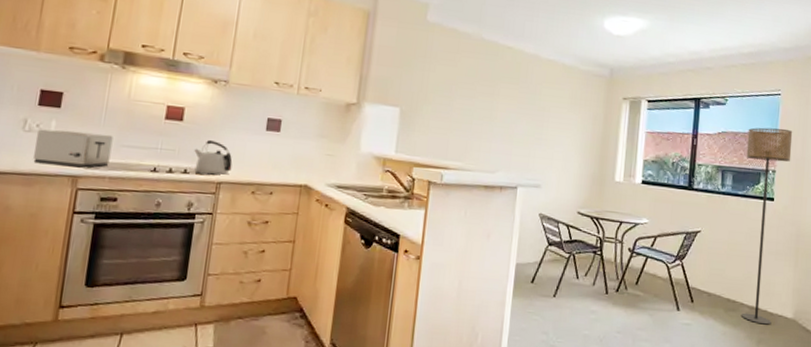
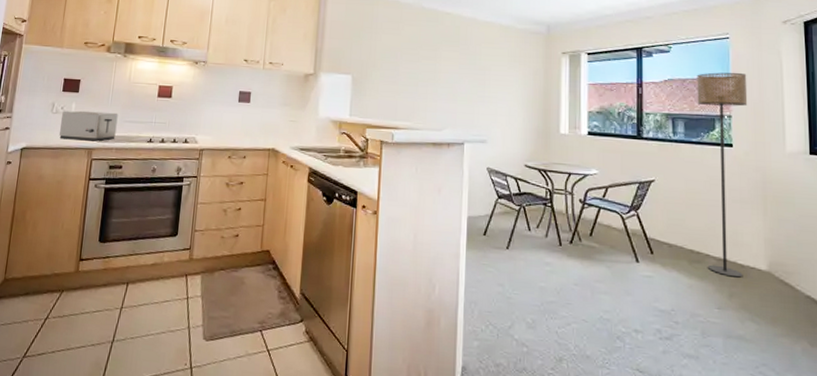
kettle: present [194,139,233,175] -> none [181,112,212,143]

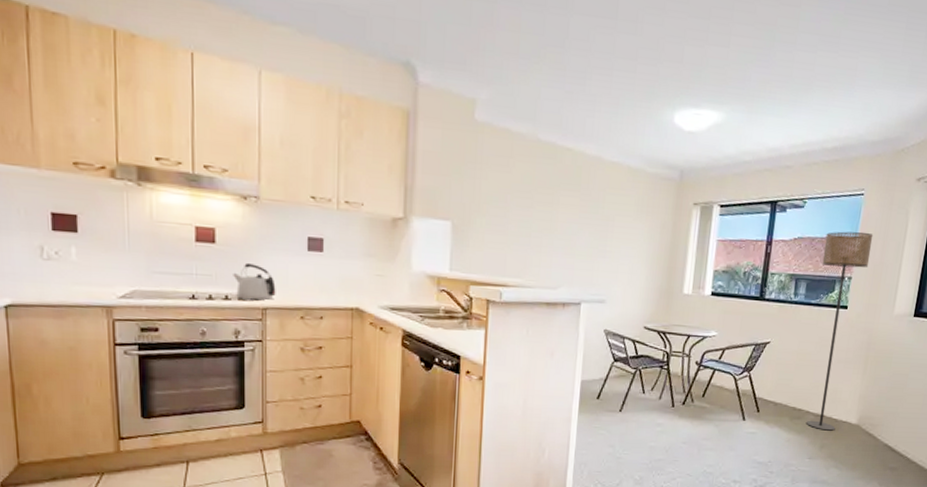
toaster: present [59,110,118,142] -> none [57,256,143,298]
kettle: none [181,112,212,143] -> present [233,262,276,300]

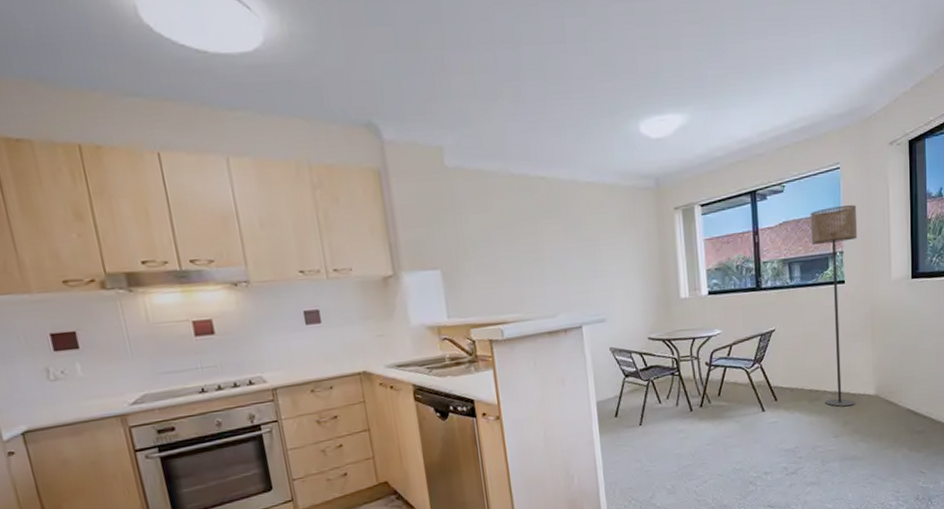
kettle: present [233,262,276,300] -> none [237,347,283,384]

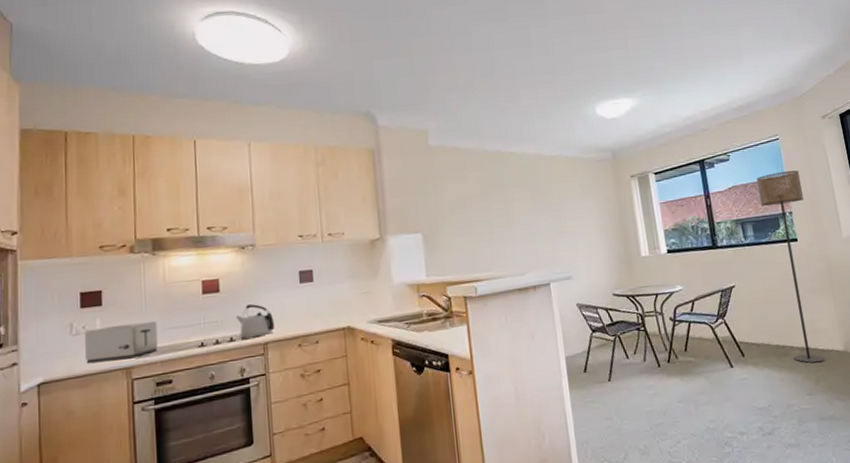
toaster: none [64,365,153,411] -> present [84,320,158,364]
kettle: none [237,347,283,384] -> present [236,304,275,339]

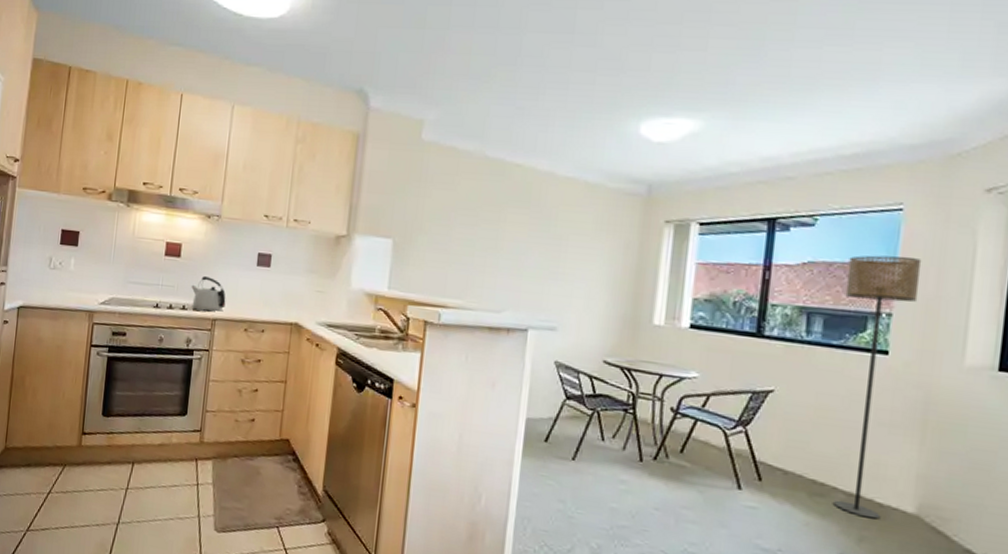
toaster: present [84,320,158,364] -> none [58,266,121,304]

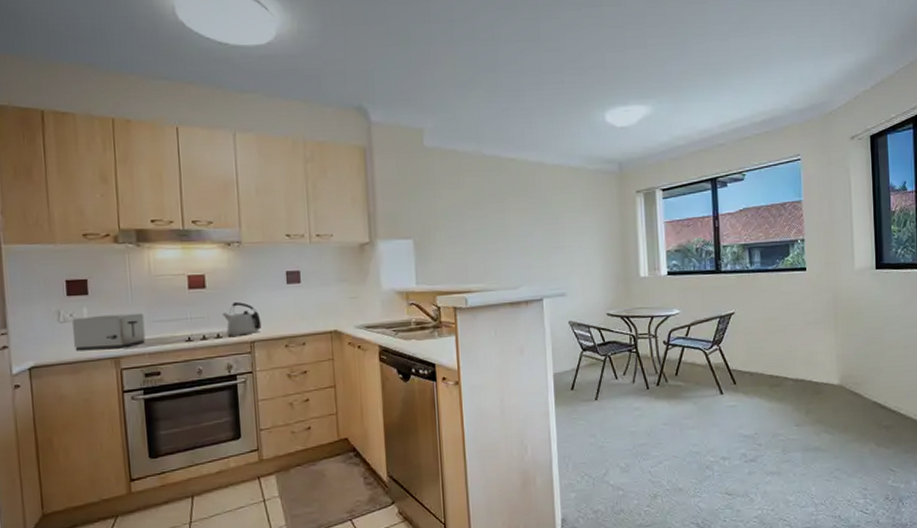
toaster: none [58,266,121,304] -> present [71,312,145,351]
floor lamp: present [834,255,922,520] -> none [770,195,819,395]

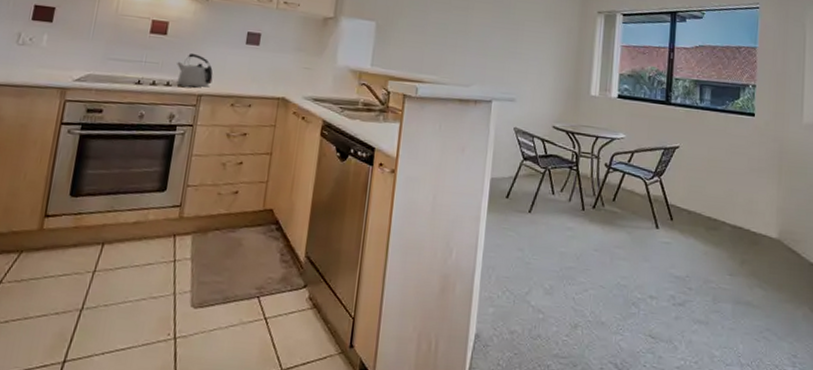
toaster: present [71,312,145,351] -> none [25,42,101,80]

